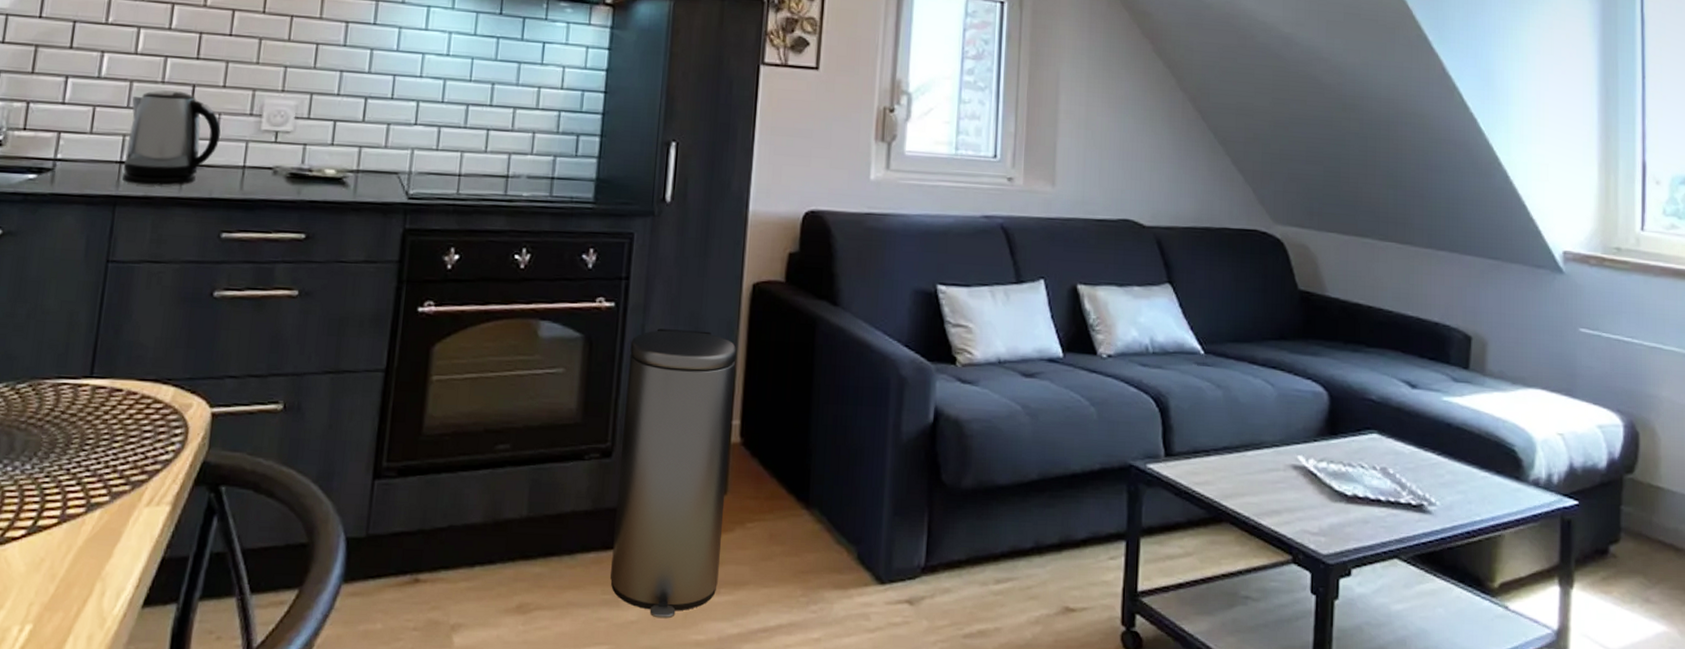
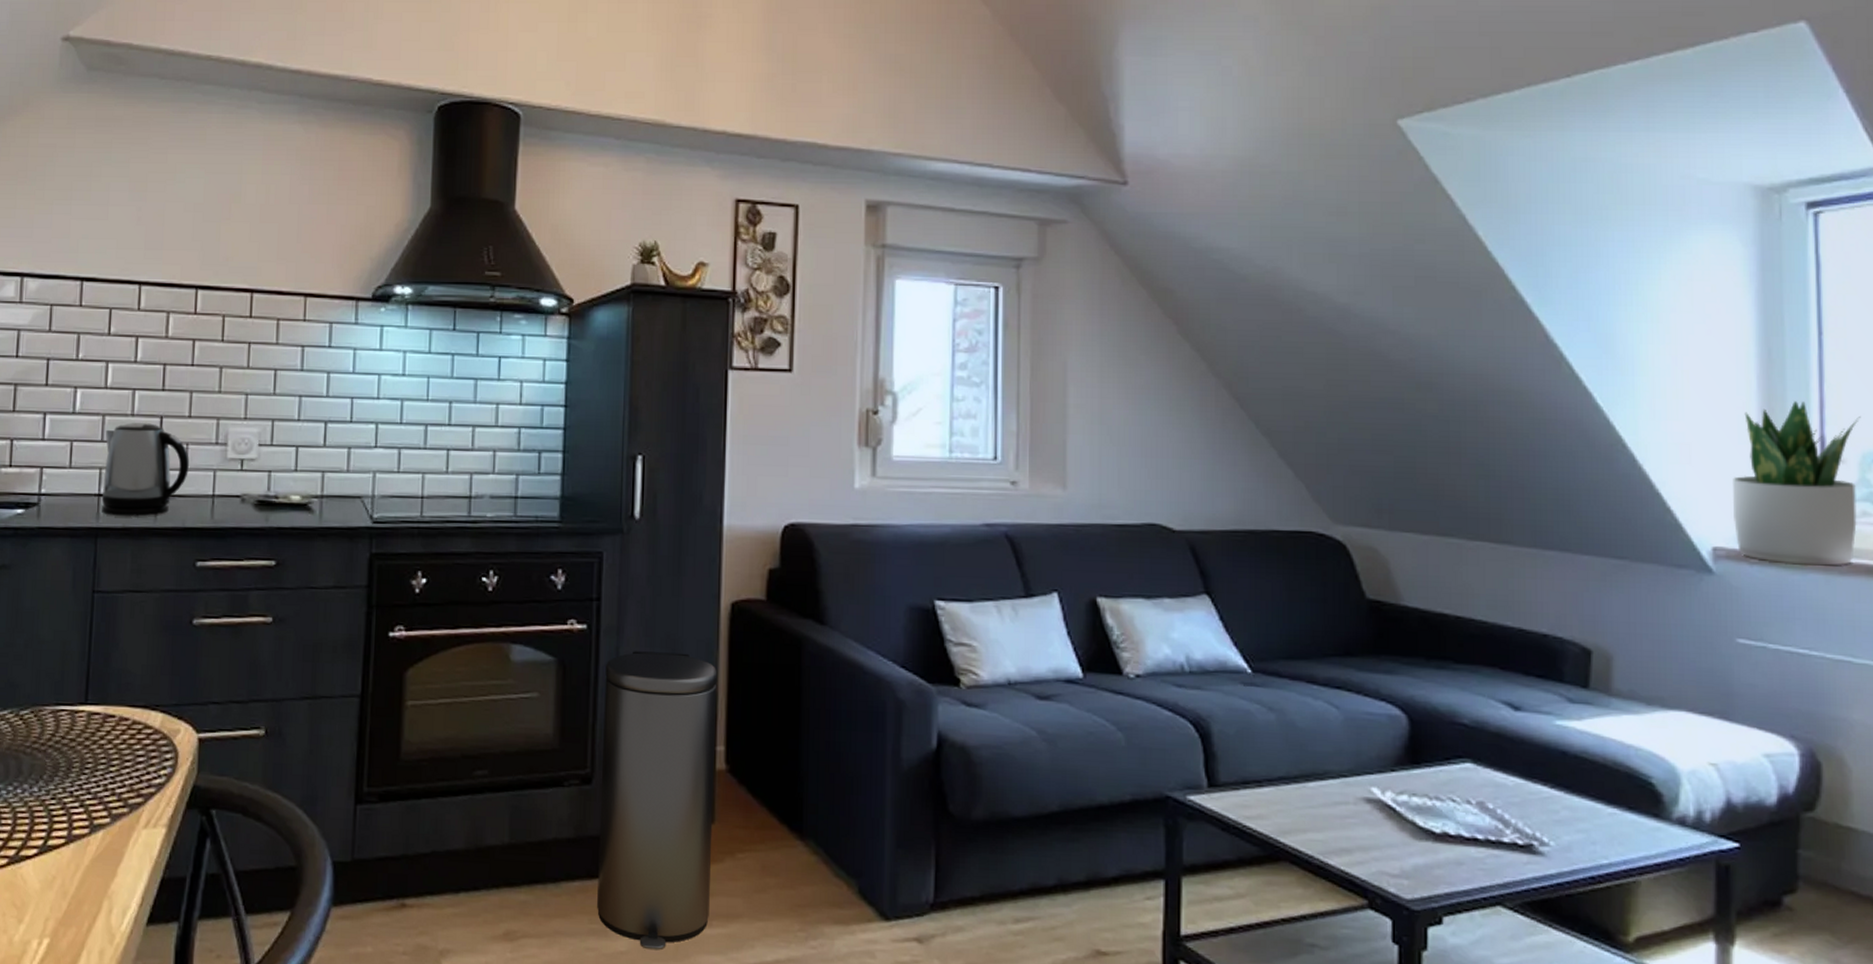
planter: none [1579,132,1671,269] -> present [1733,401,1861,566]

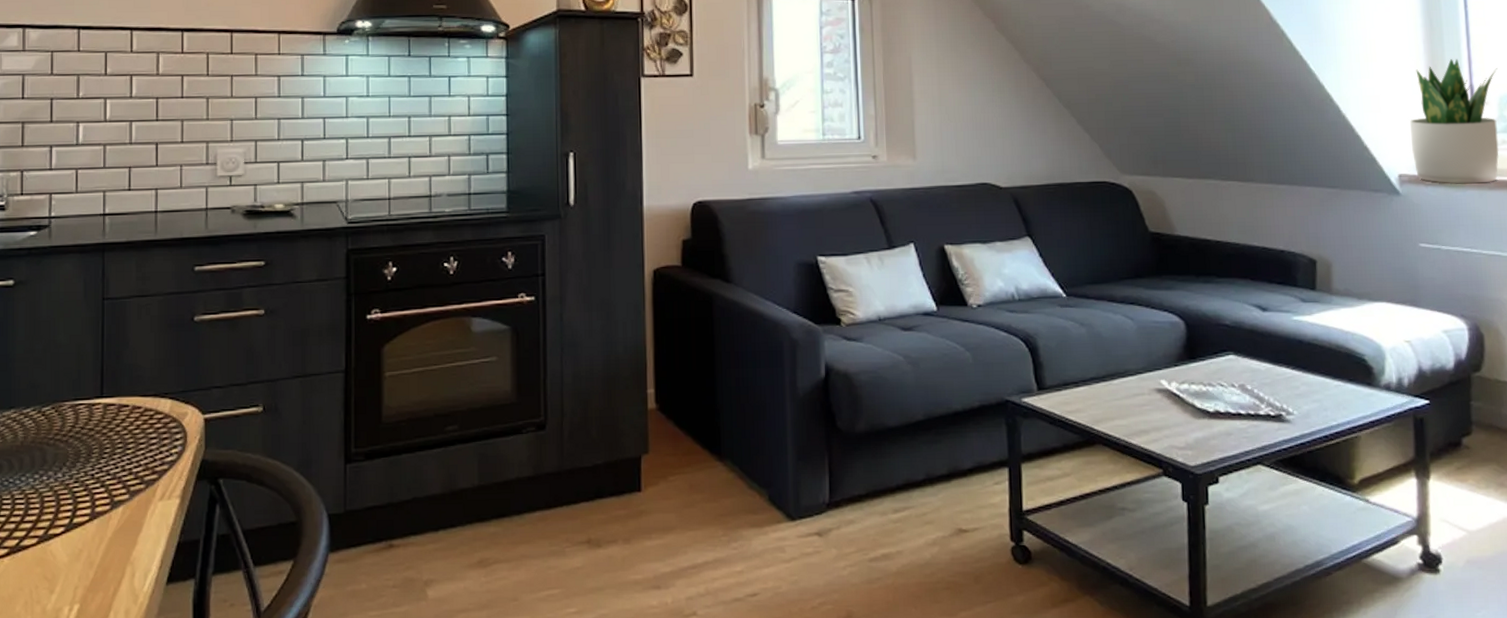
kettle: present [101,423,189,517] -> none [106,150,183,232]
pedal bin: present [597,651,718,951] -> none [552,314,649,563]

